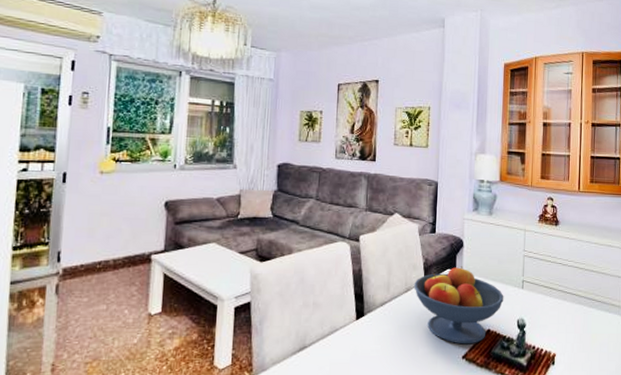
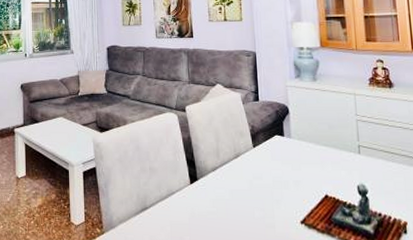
fruit bowl: present [414,266,504,345] -> none [243,132,340,210]

